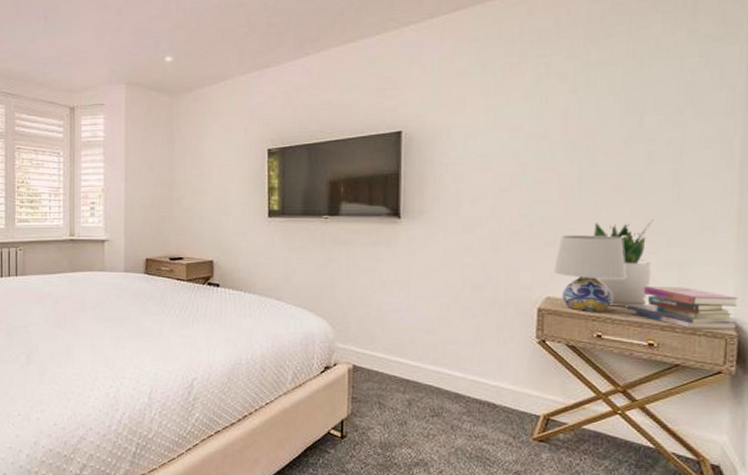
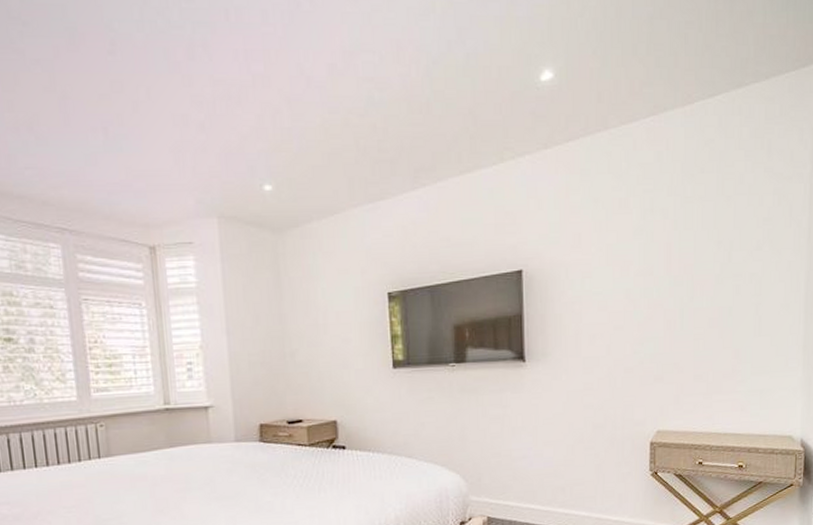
table lamp: present [554,235,627,313] -> none [662,368,721,442]
planter: present [594,219,655,307] -> none [694,350,742,434]
books: present [627,286,738,329] -> none [721,411,804,448]

